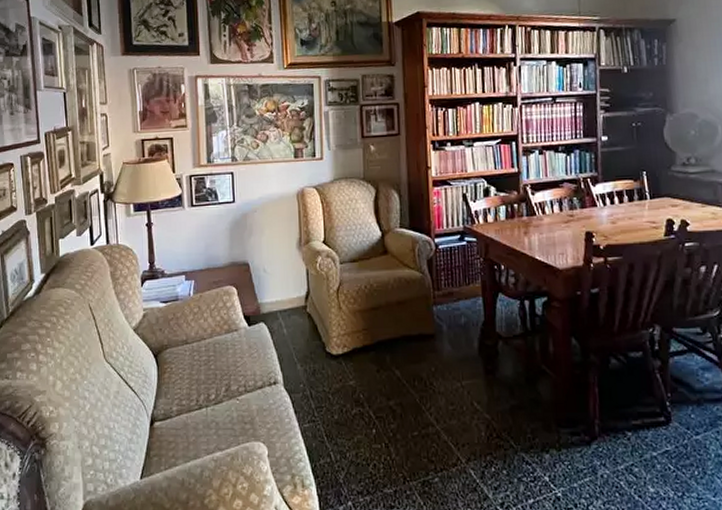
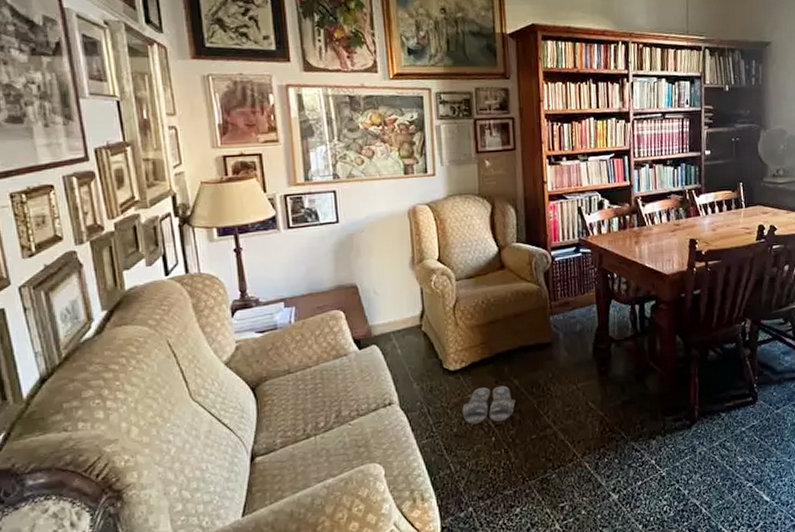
slippers: none [343,375,397,414] -> present [462,385,516,425]

